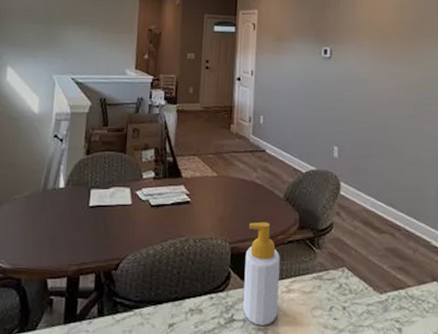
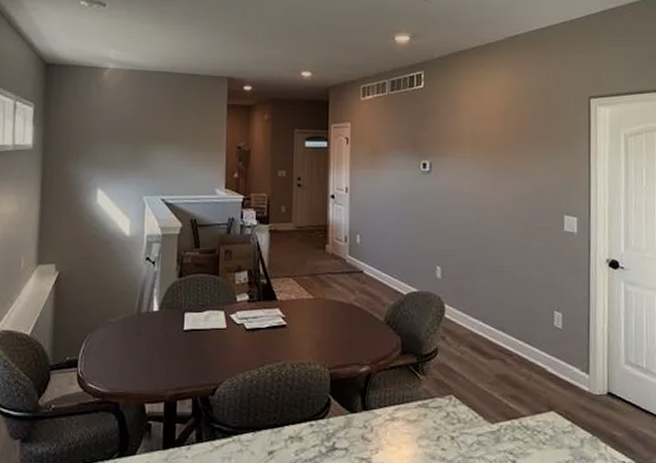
soap bottle: present [243,222,280,326] -> none [344,346,382,455]

